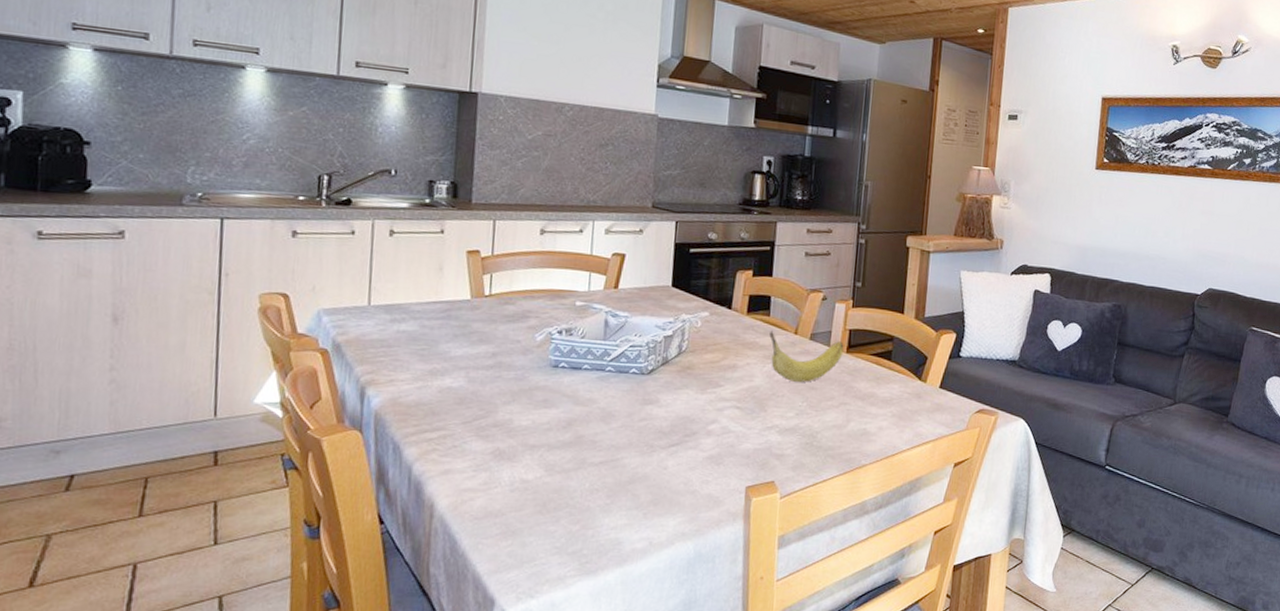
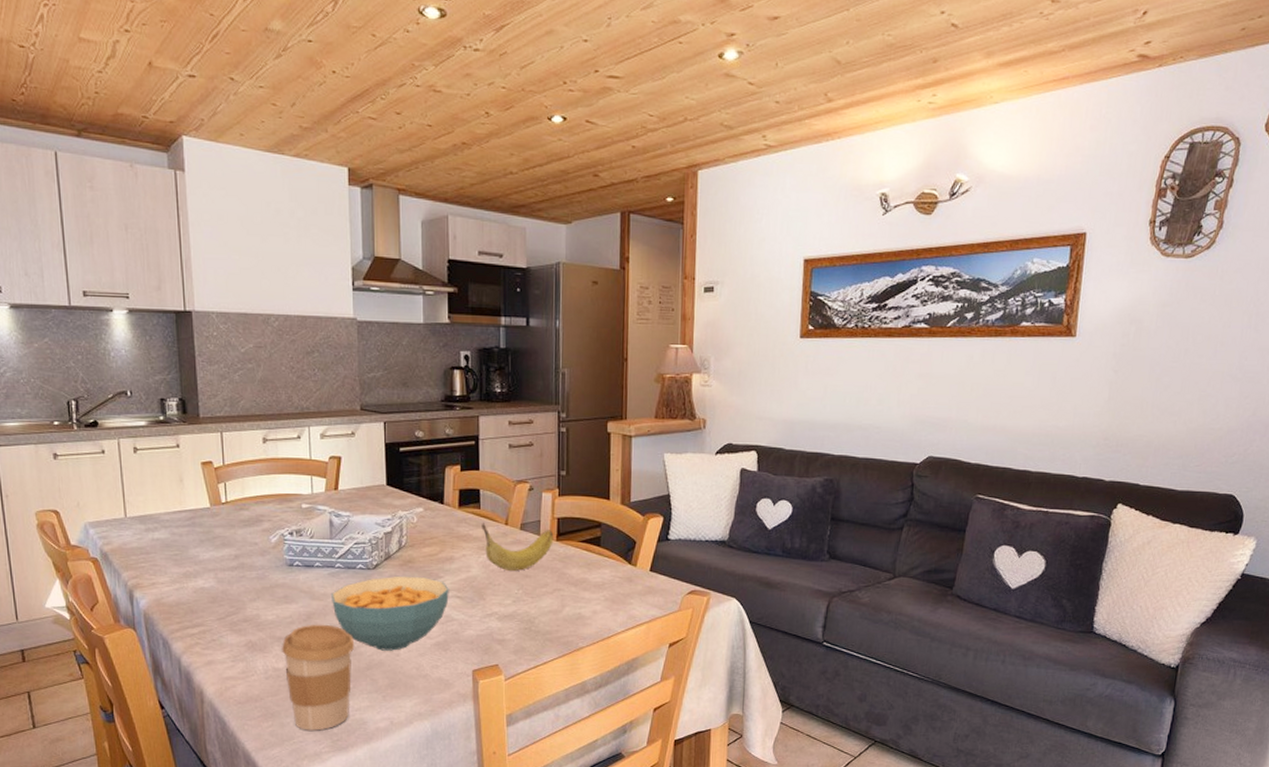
coffee cup: none [534,431,618,552] -> present [282,624,355,731]
cereal bowl: none [597,382,729,464] -> present [330,575,449,651]

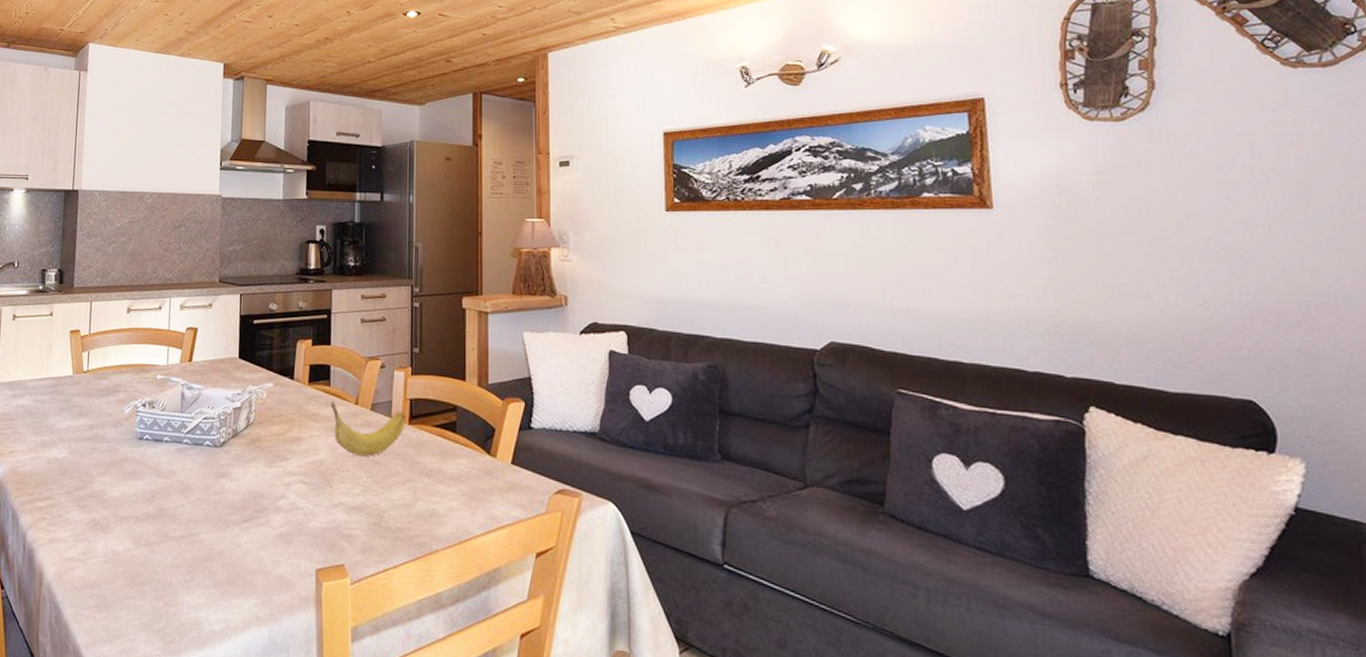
coffee cup: present [282,624,355,731] -> none [123,504,196,629]
cereal bowl: present [330,575,449,651] -> none [176,455,295,540]

